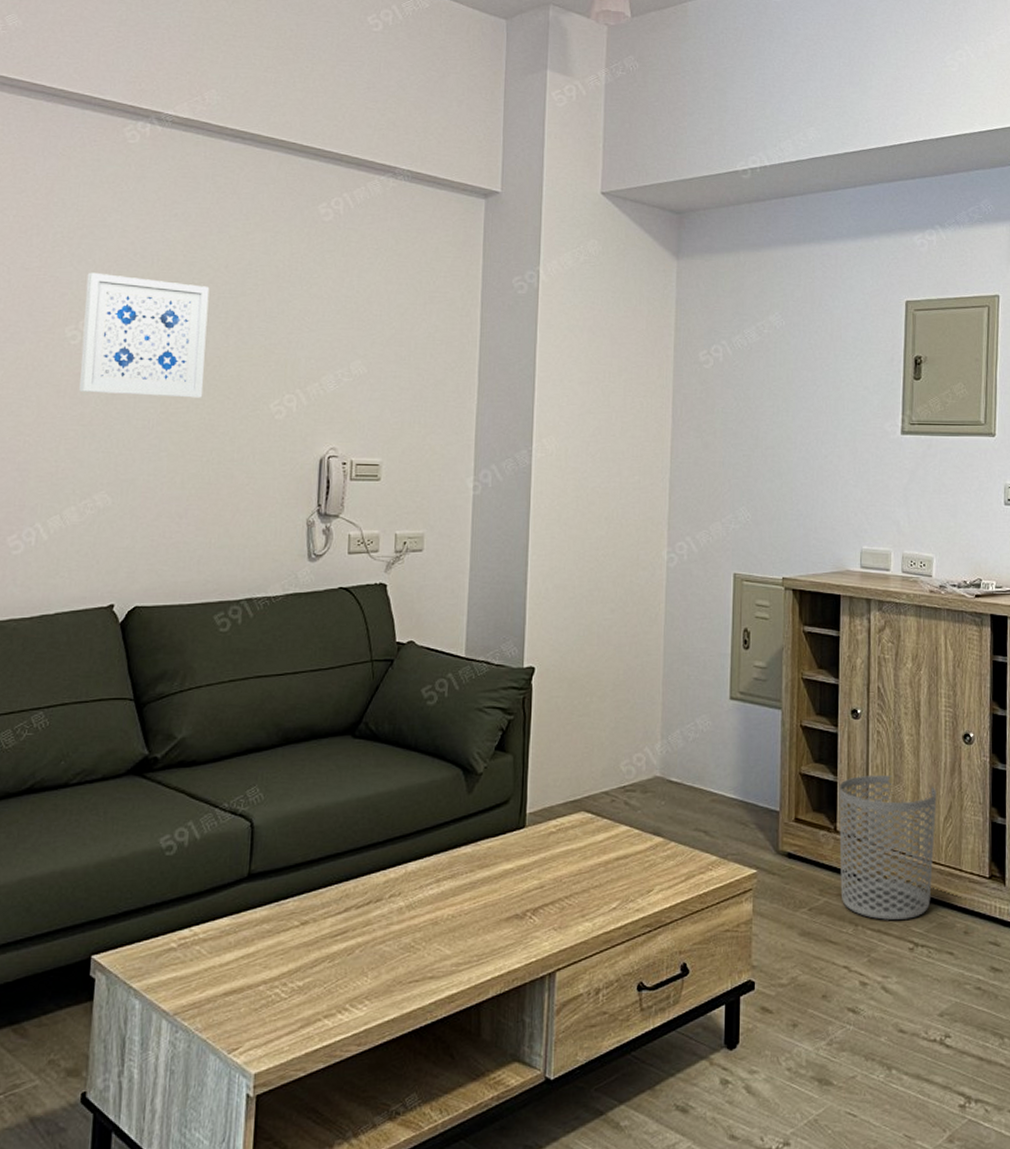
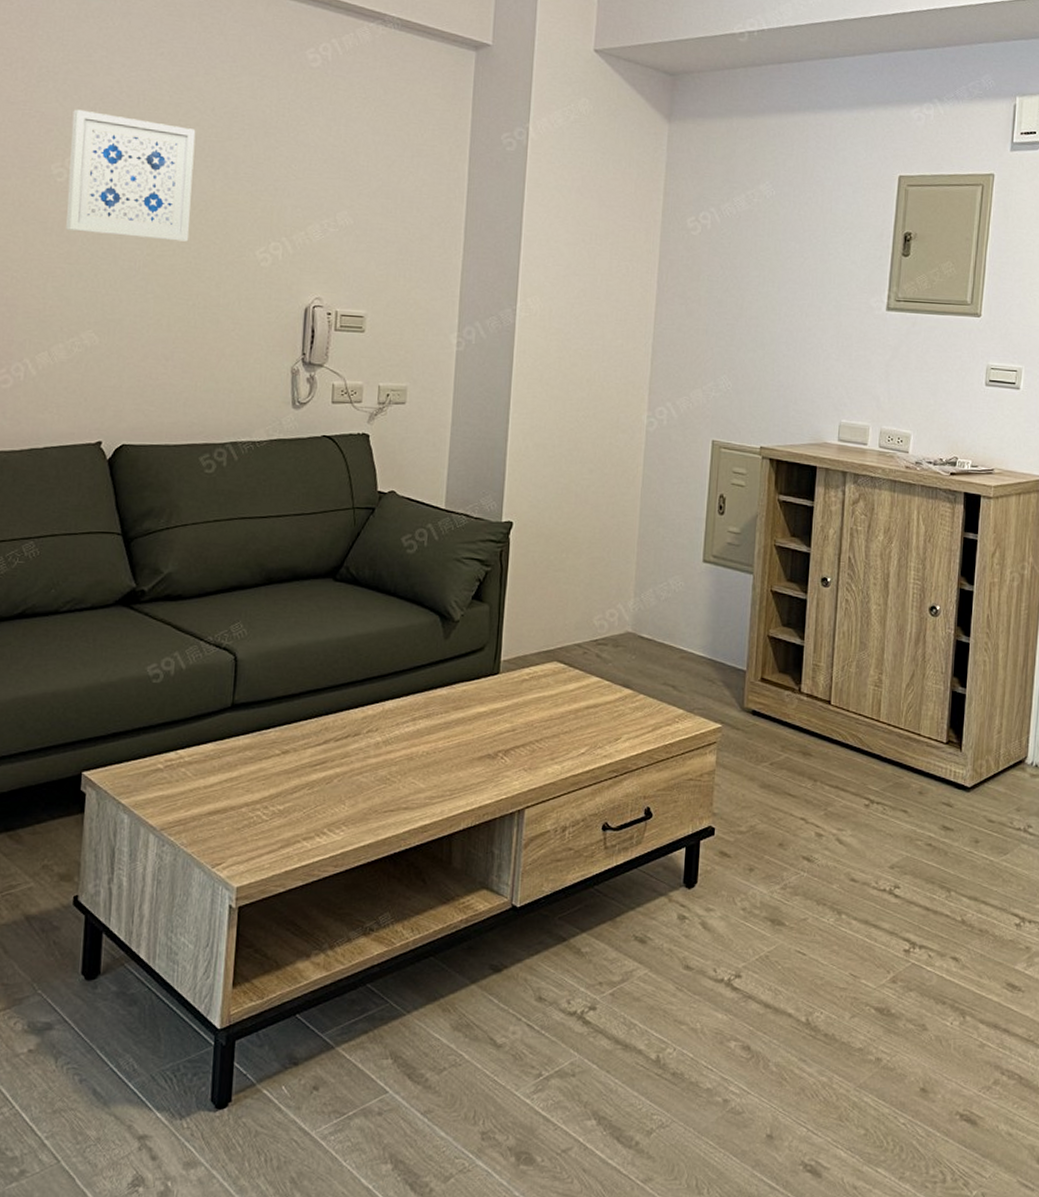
waste bin: present [839,775,937,920] -> none [801,641,900,778]

